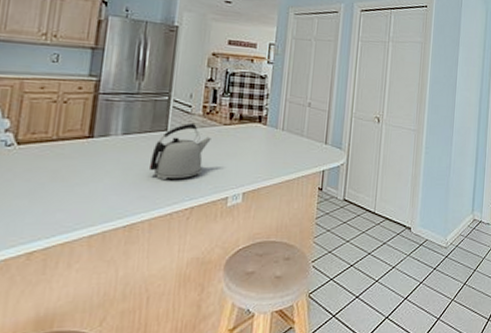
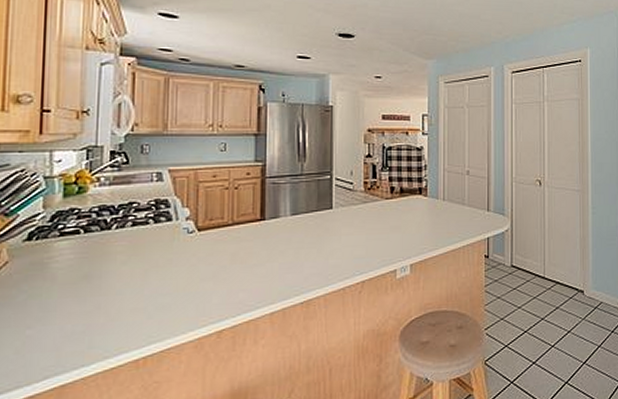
kettle: present [148,122,211,179] -> none [318,199,375,256]

